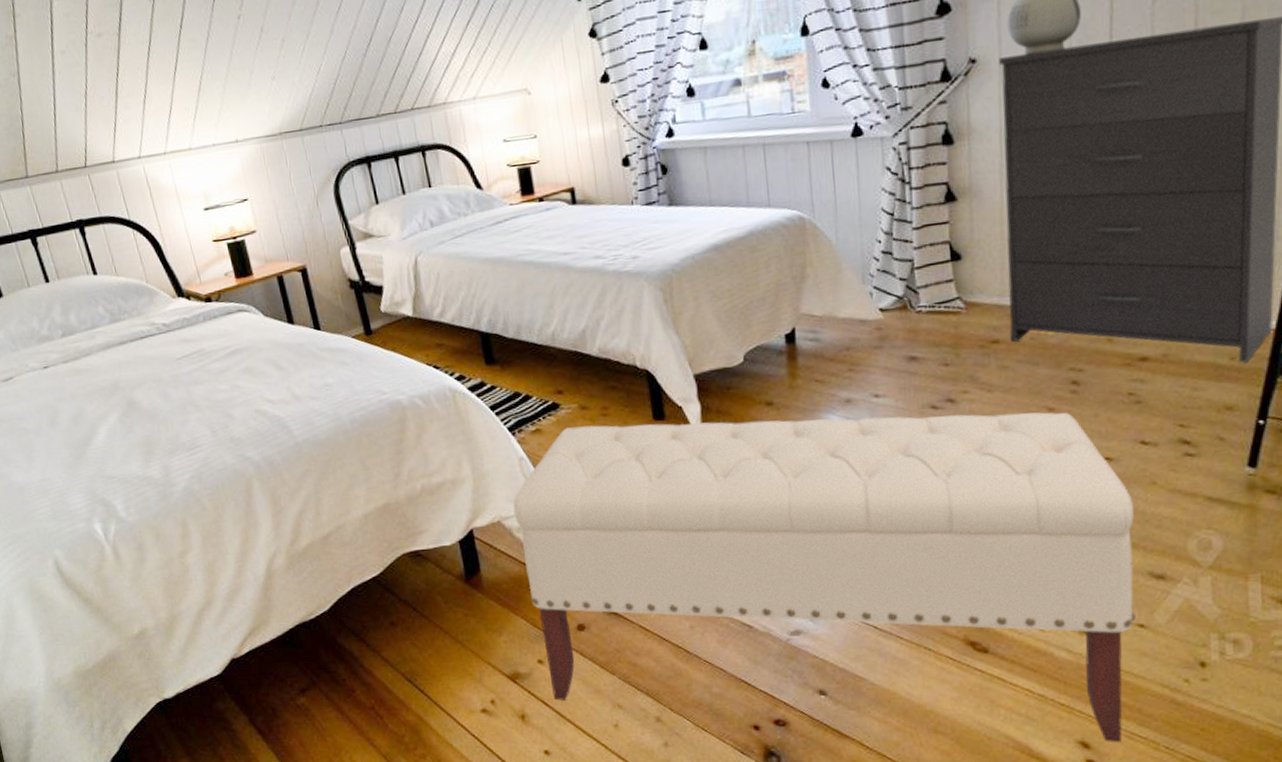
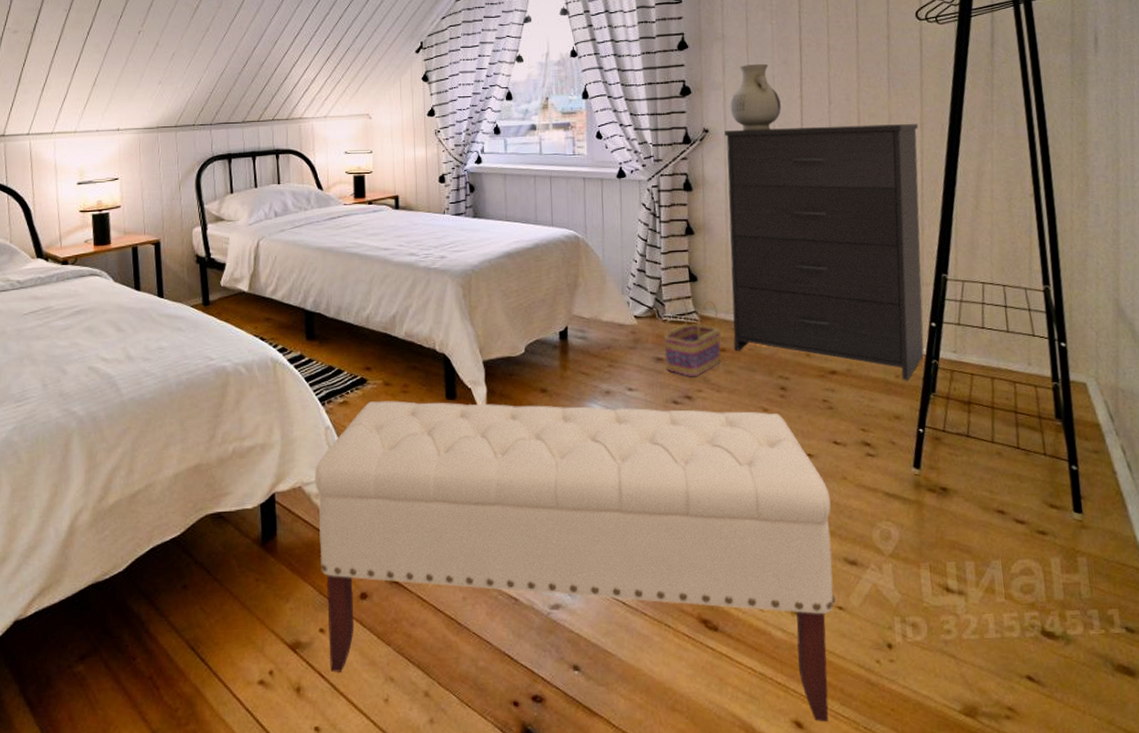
basket: none [918,280,993,376] -> present [664,296,721,376]

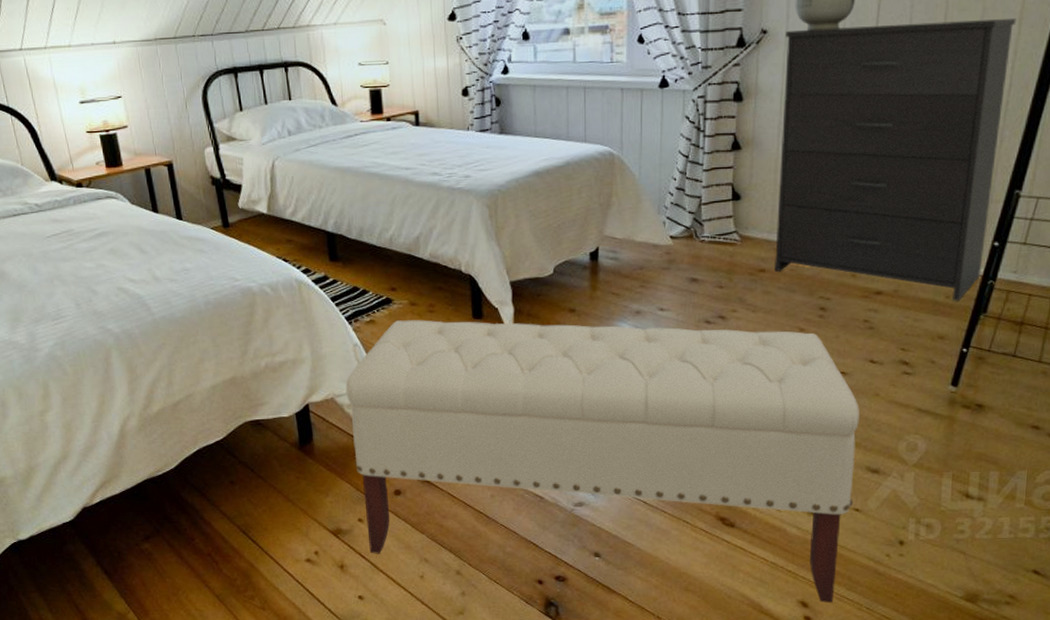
basket: present [664,296,721,376] -> none [700,215,762,297]

